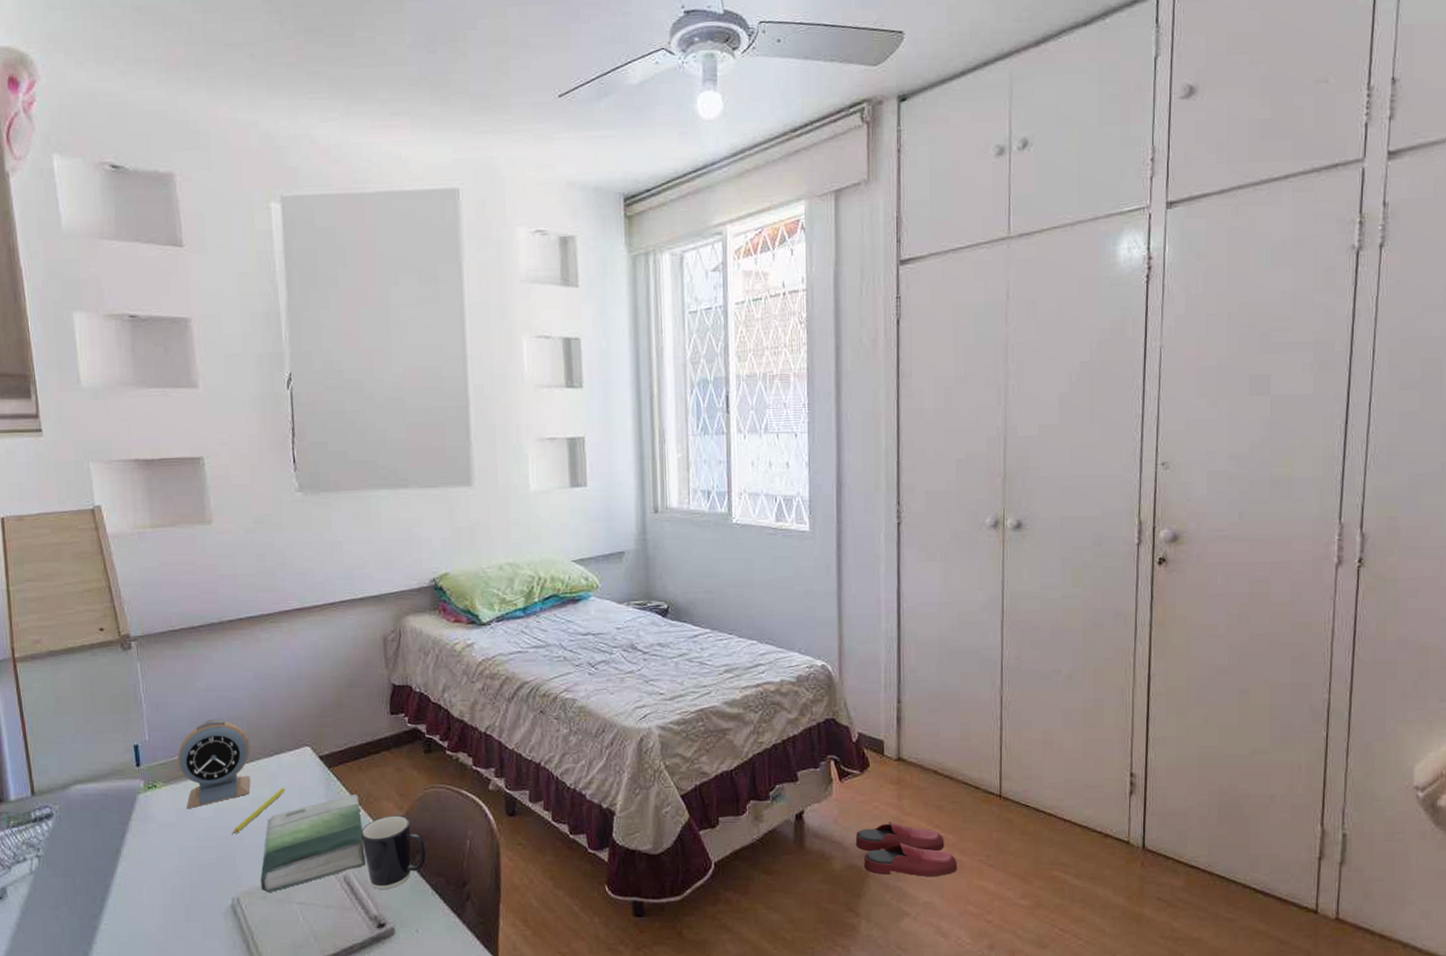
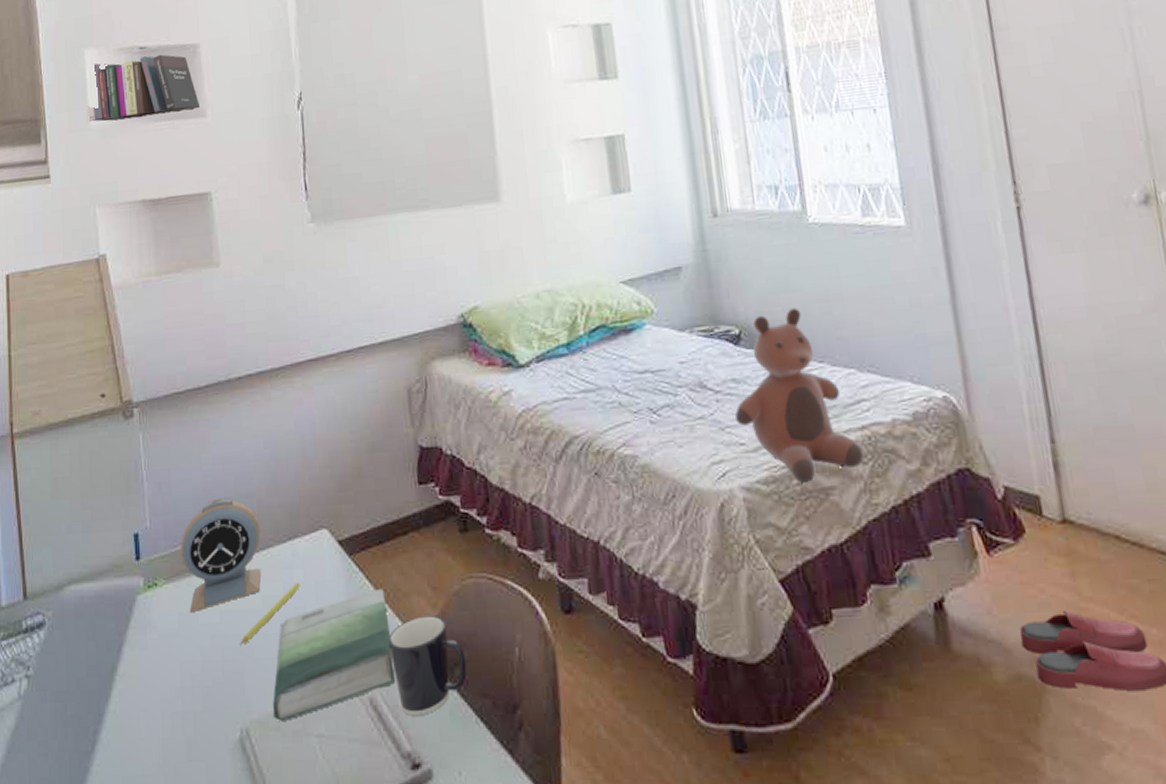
books: none [78,324,191,384] -> present [88,54,200,122]
teddy bear: none [658,590,756,726] -> present [735,307,864,484]

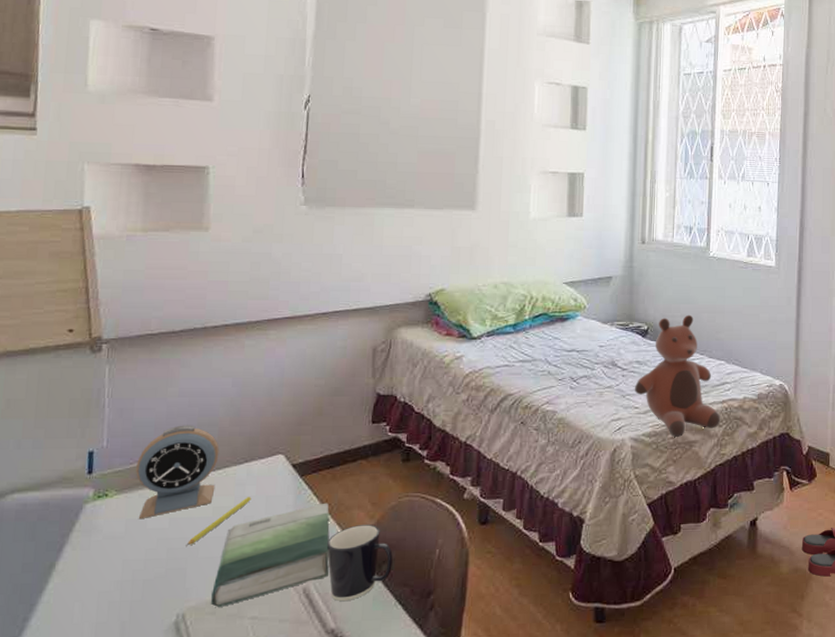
books: present [88,54,200,122] -> none [86,35,207,94]

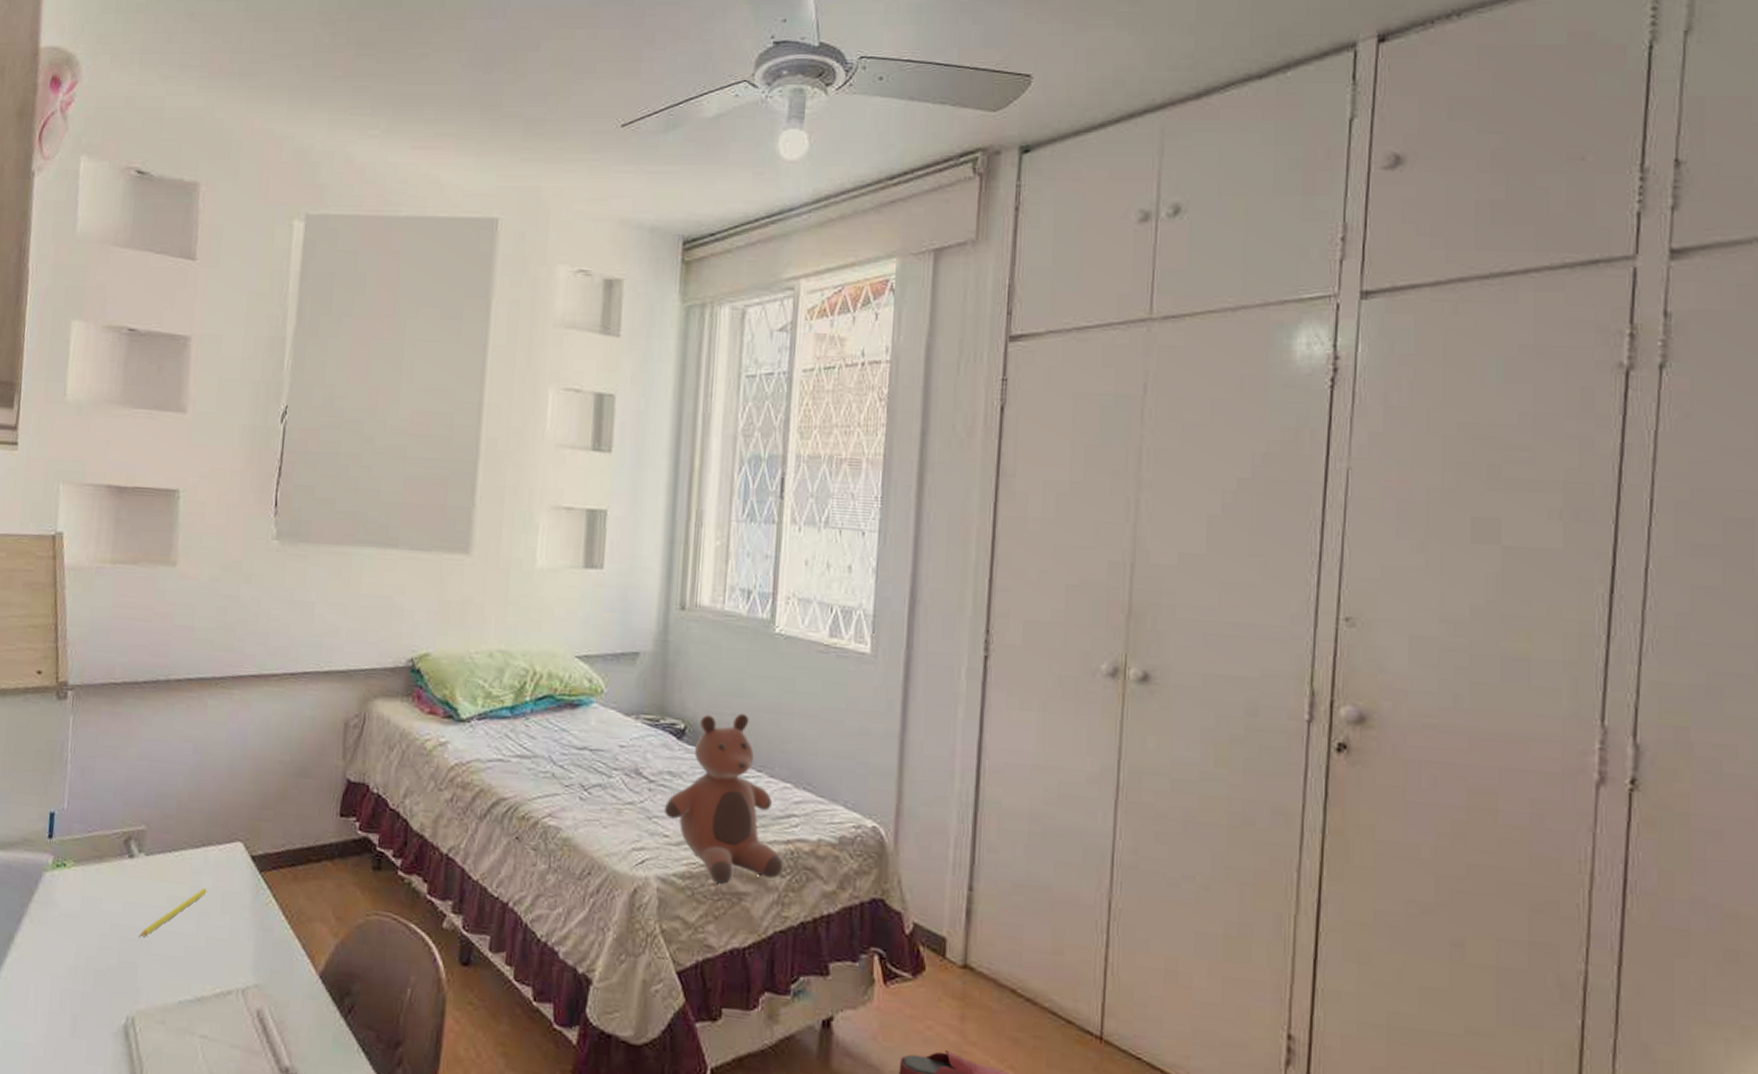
alarm clock: present [136,425,219,520] -> none [93,793,177,899]
book: present [211,503,330,607] -> none [161,908,289,1017]
mug: present [326,525,393,601] -> none [284,942,358,1036]

